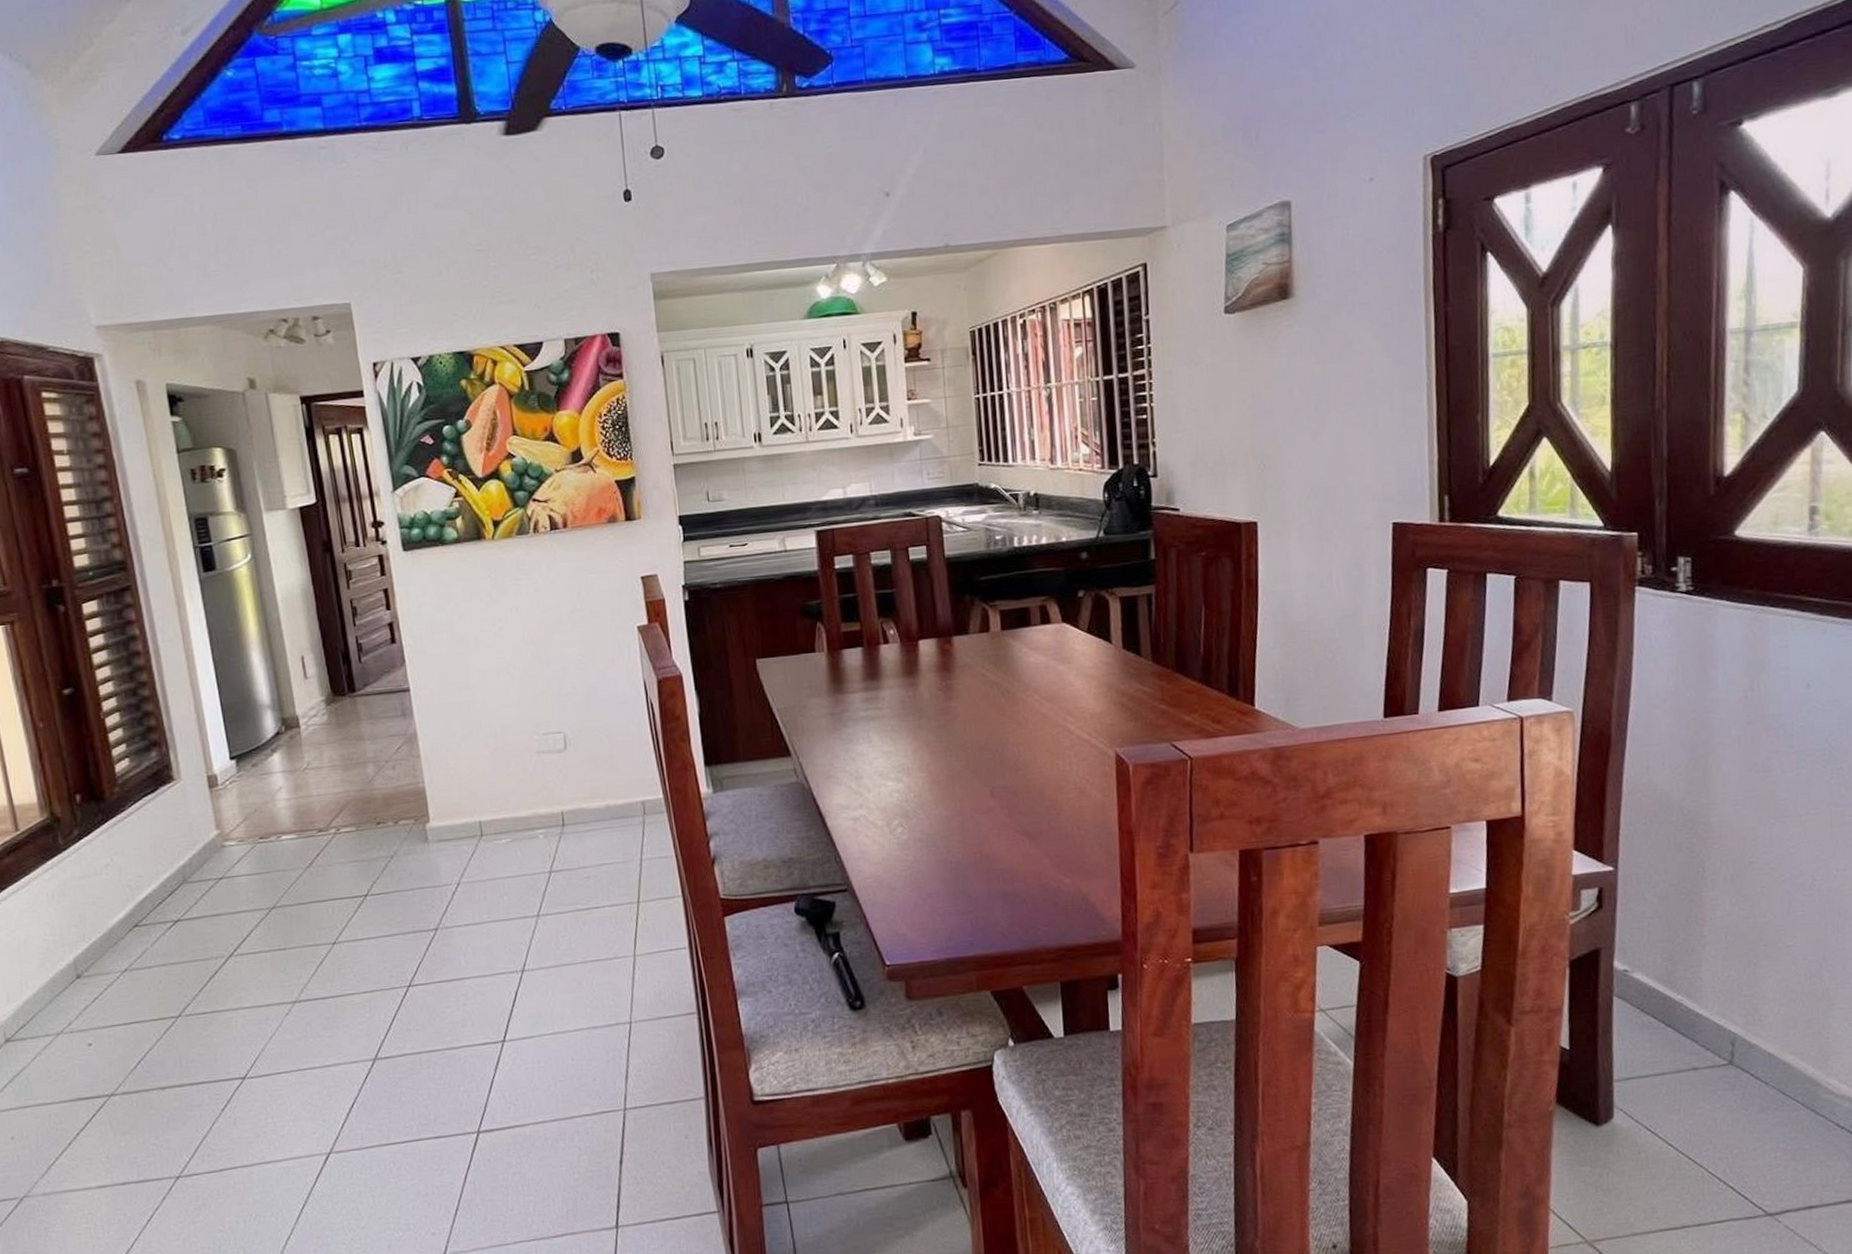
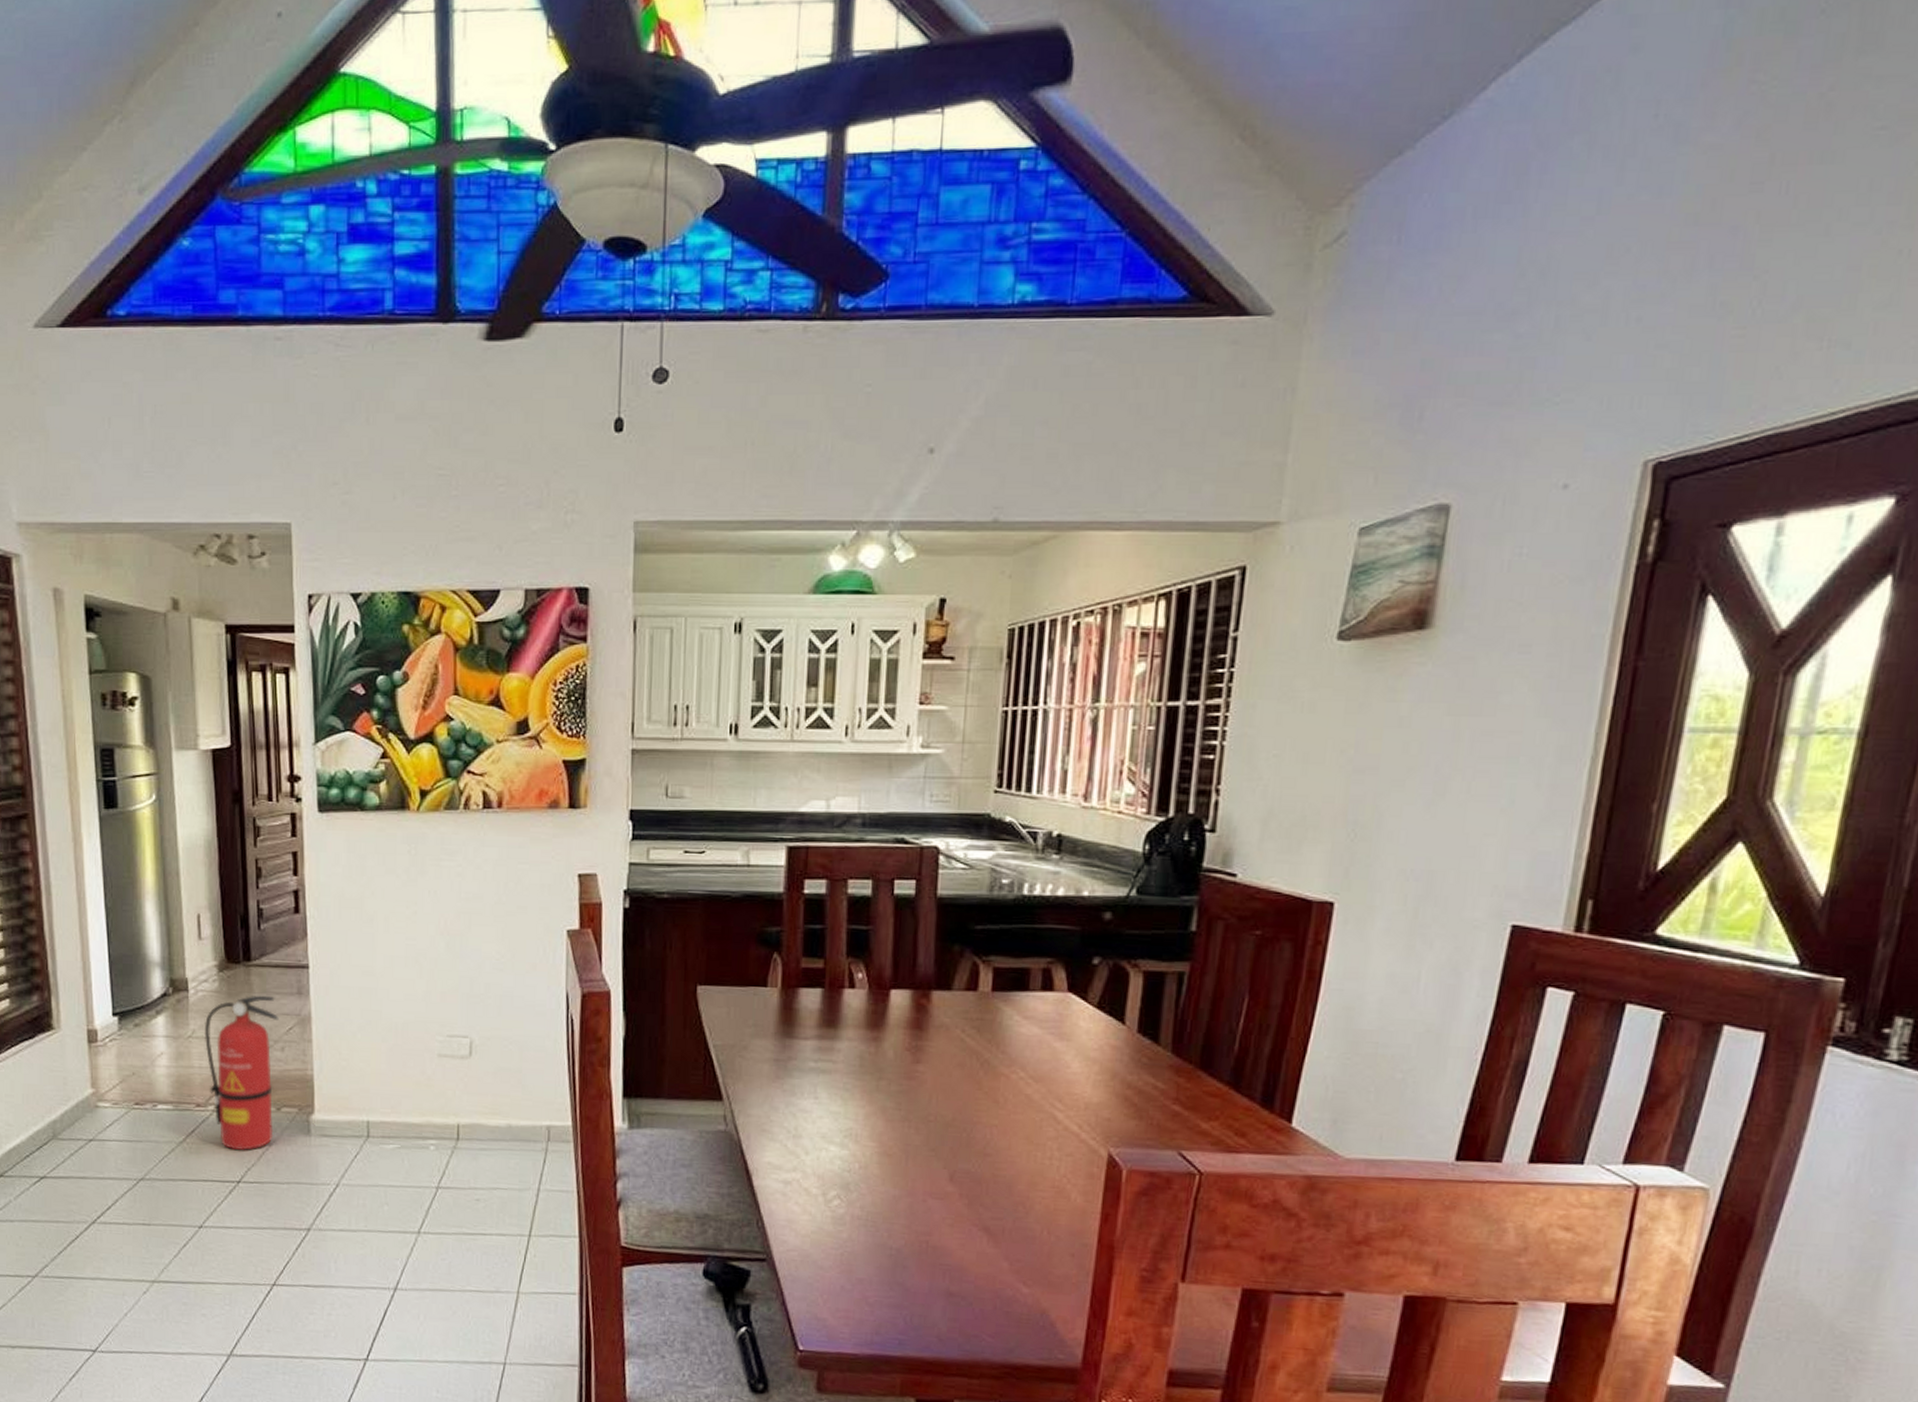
fire extinguisher: none [318,721,394,867] -> present [205,995,279,1151]

